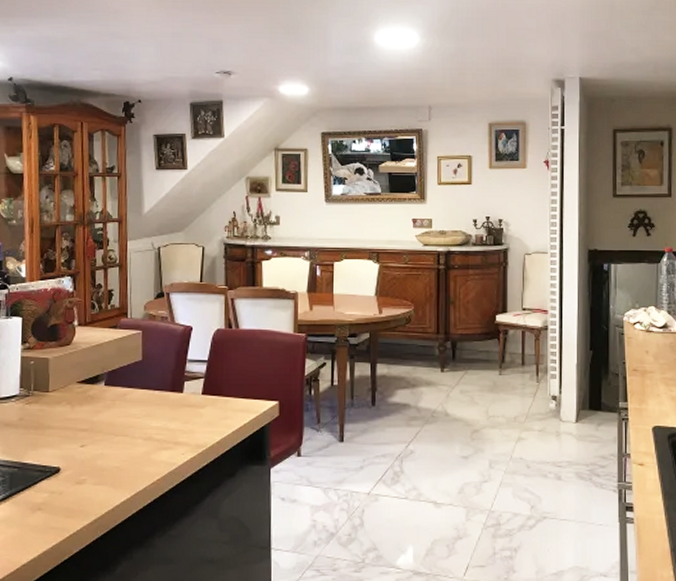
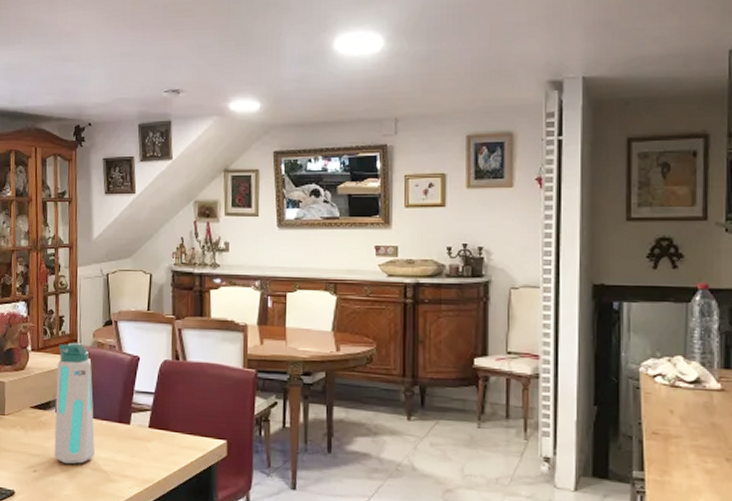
water bottle: none [103,315,147,436] -> present [54,342,96,465]

